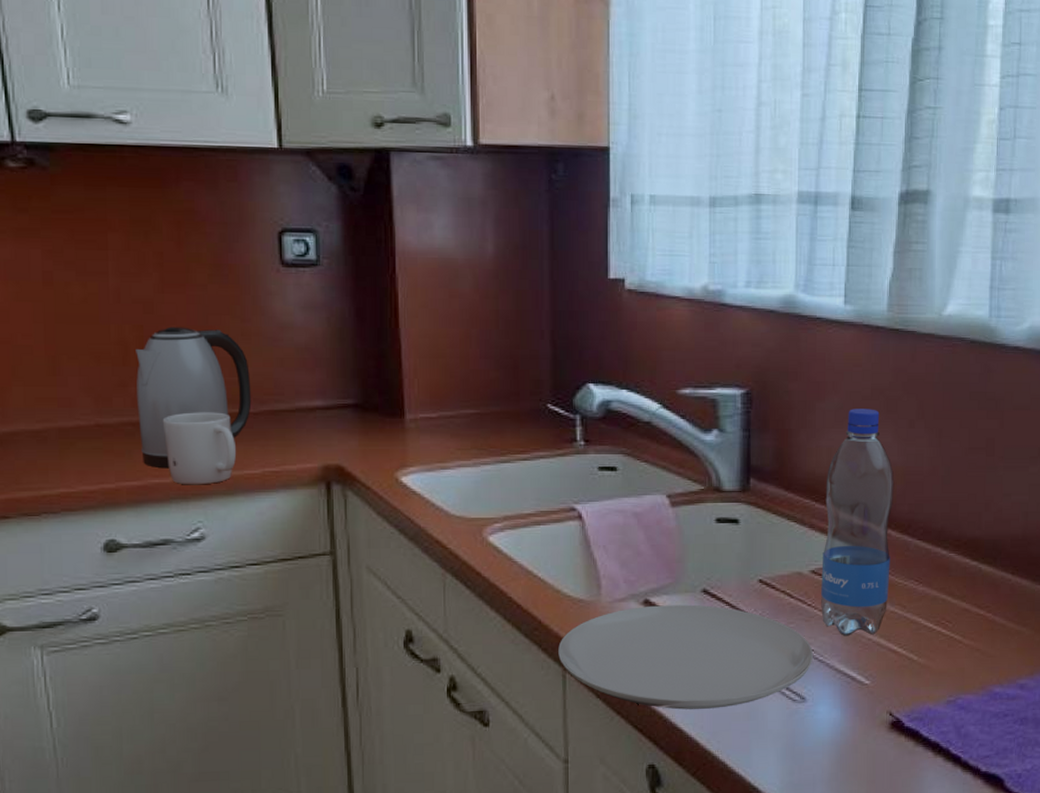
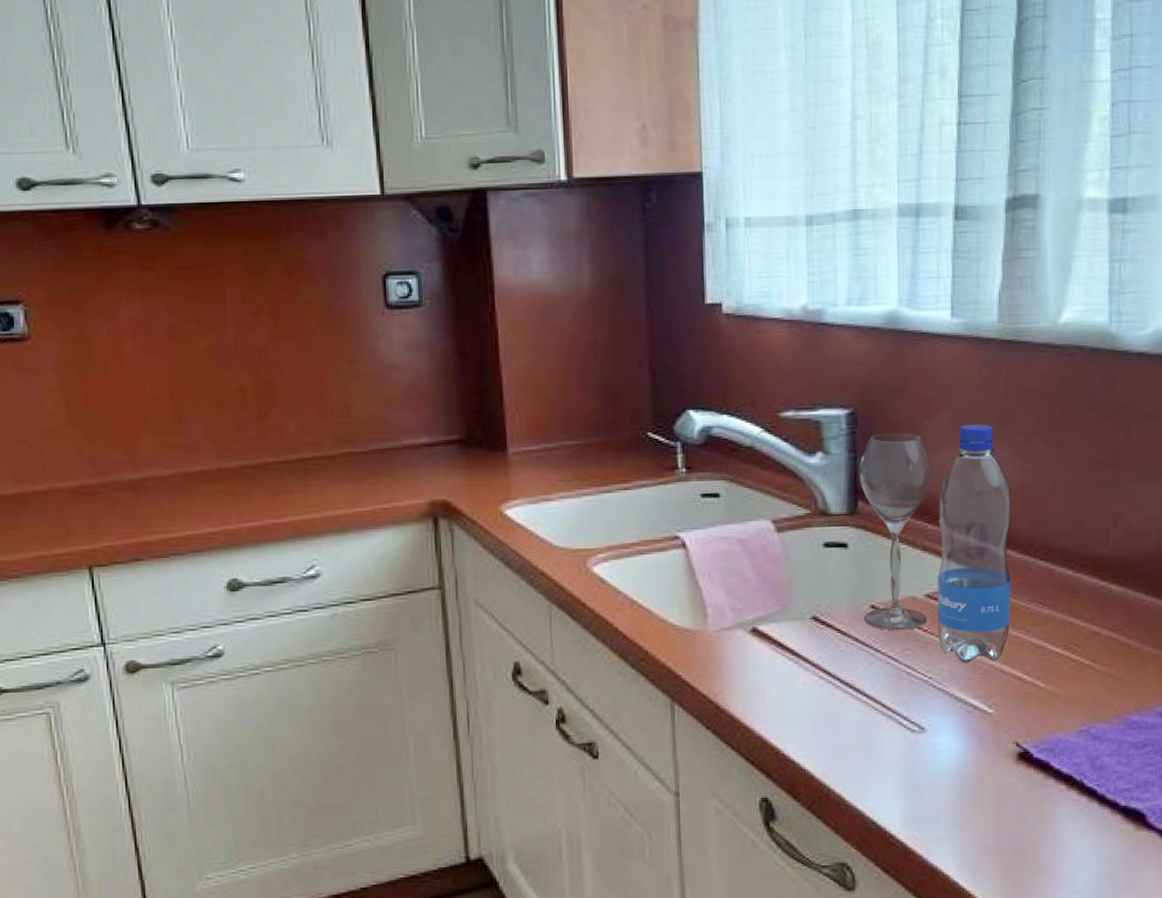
kettle: present [135,326,252,469] -> none [253,371,361,509]
mug: present [162,412,237,485] -> none [278,452,348,524]
plate: present [558,604,813,710] -> none [666,632,931,741]
wineglass: none [751,413,821,605] -> present [859,432,932,631]

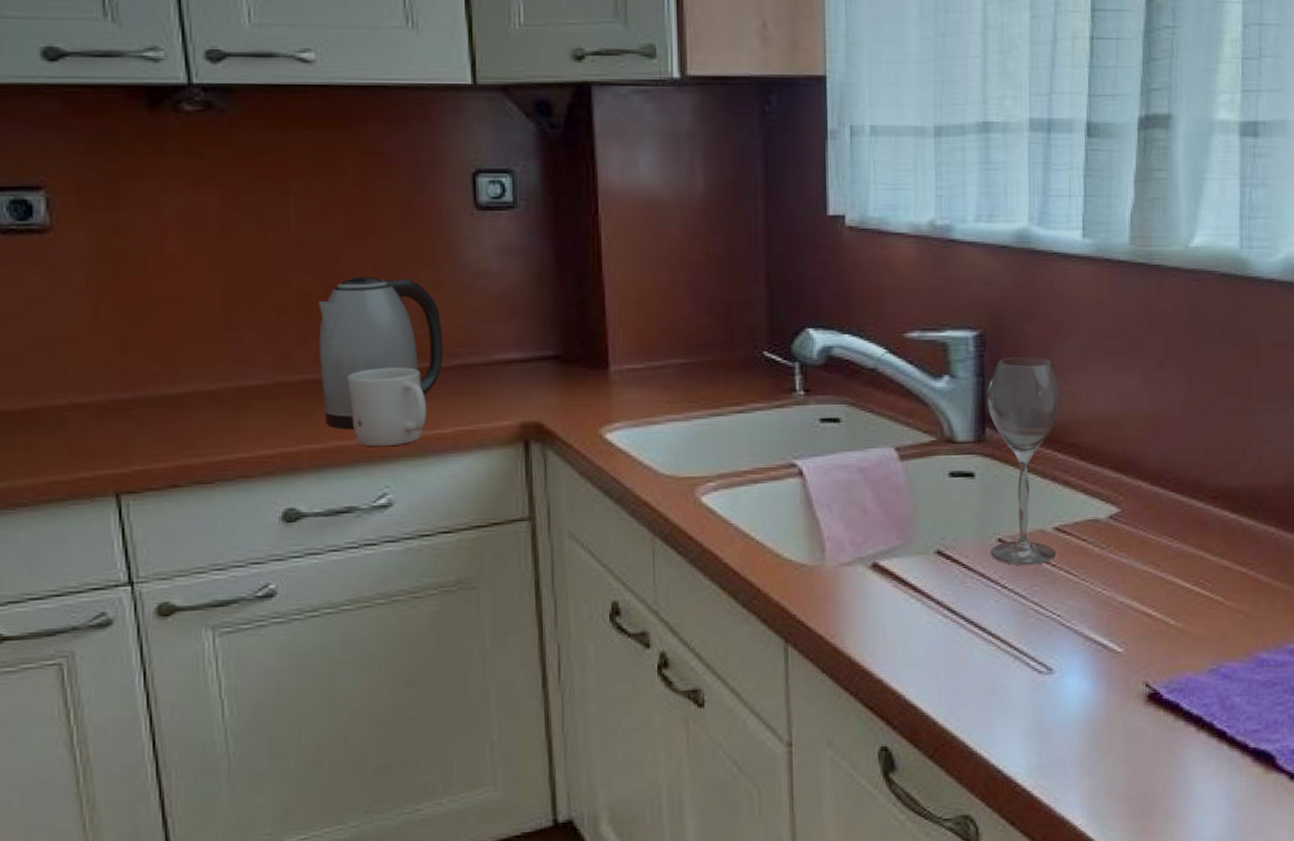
kettle: none [253,371,361,509] -> present [318,276,444,430]
mug: none [278,452,348,524] -> present [347,367,427,447]
bottle: present [937,424,1013,663] -> none [1066,349,1144,600]

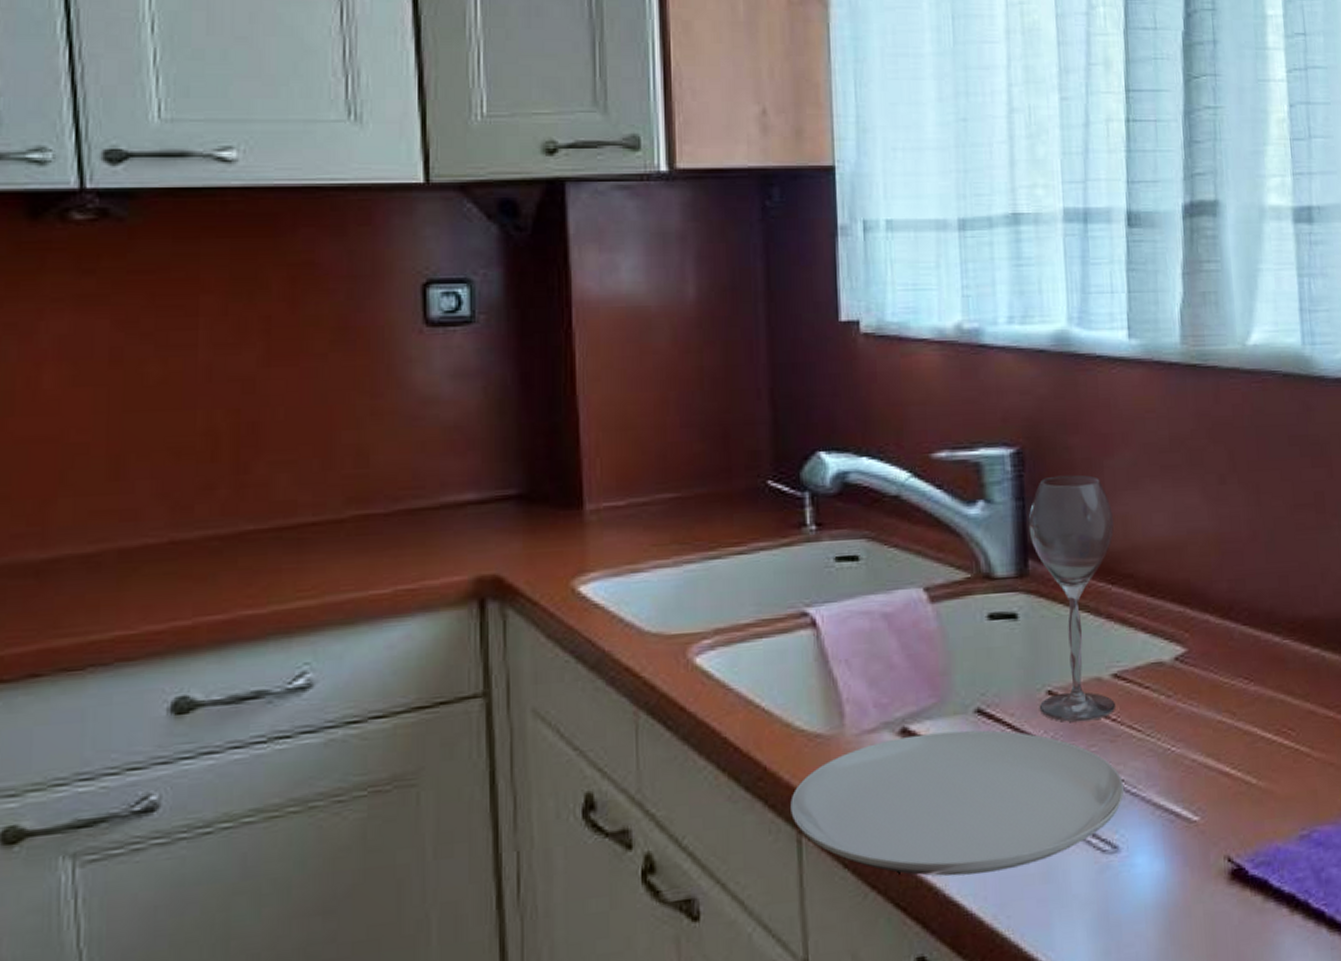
kettle: present [318,276,444,430] -> none [226,408,382,595]
mug: present [347,367,427,447] -> none [260,515,360,615]
plate: none [779,567,1059,685] -> present [790,730,1124,876]

